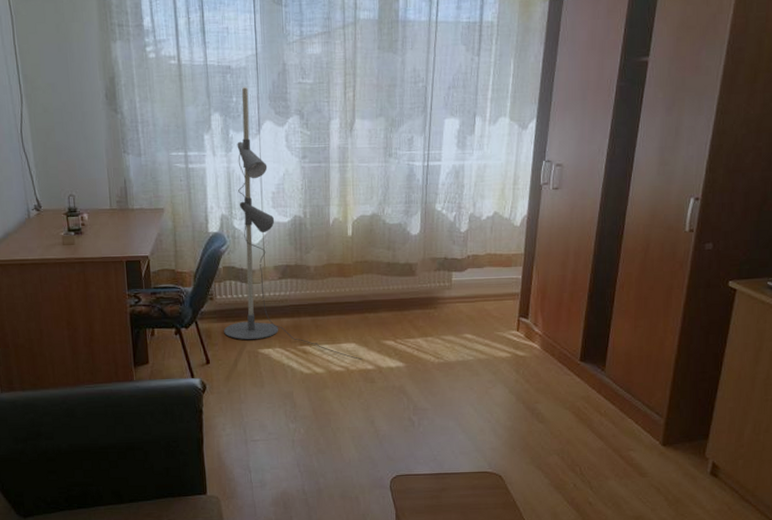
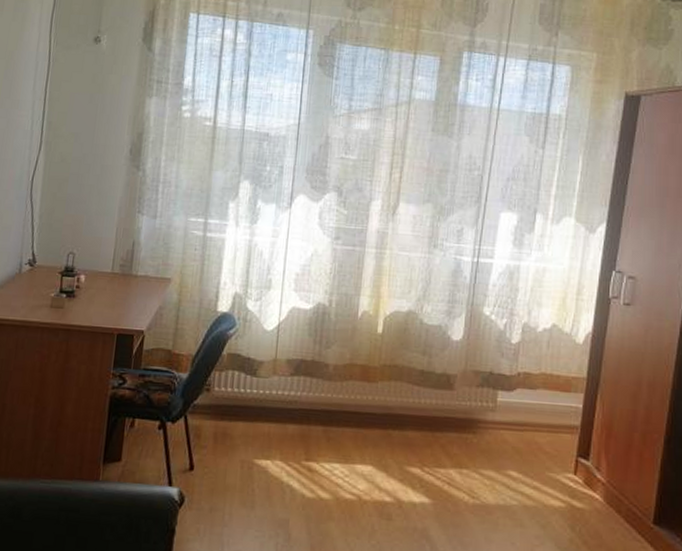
floor lamp: present [224,86,363,361] -> none [216,155,380,489]

